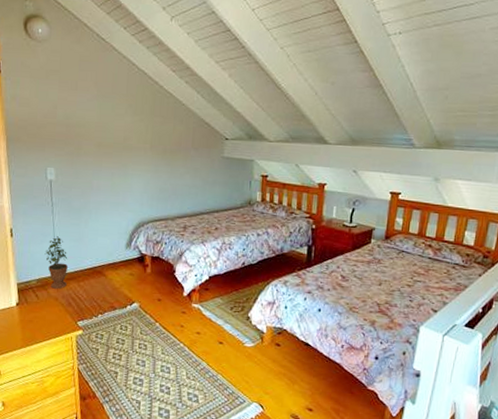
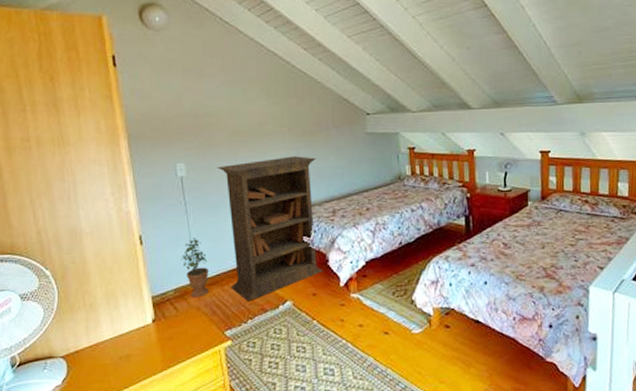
bookcase: none [82,171,174,298] -> present [217,156,323,301]

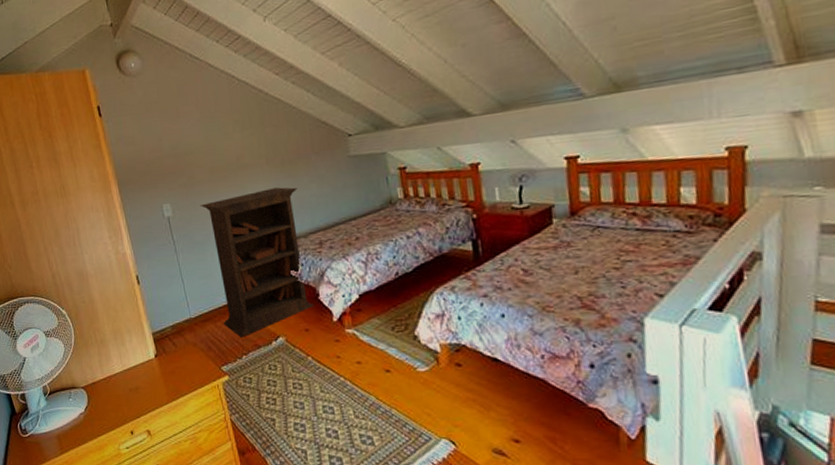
potted plant: present [181,238,209,297] -> none [175,276,203,334]

